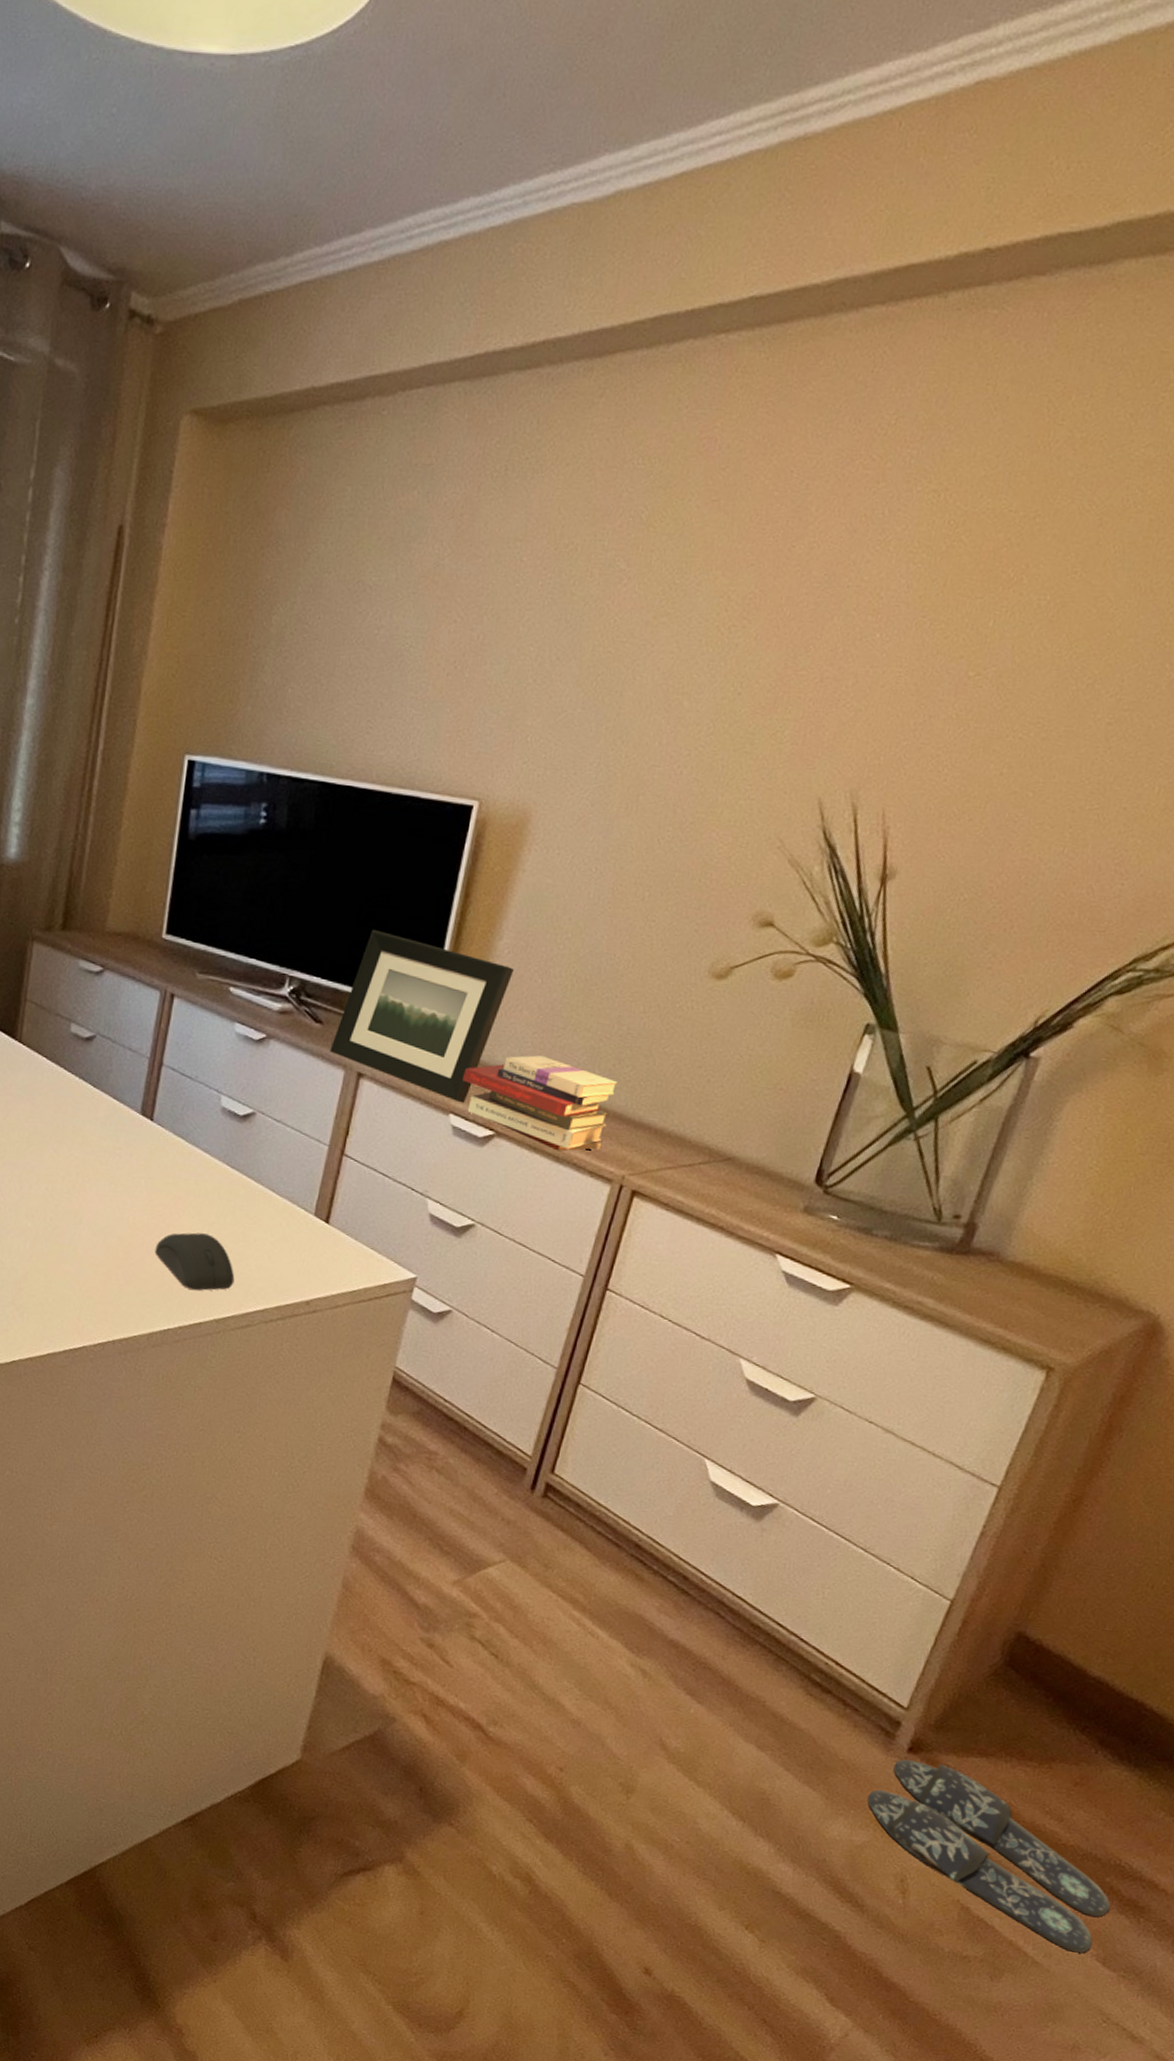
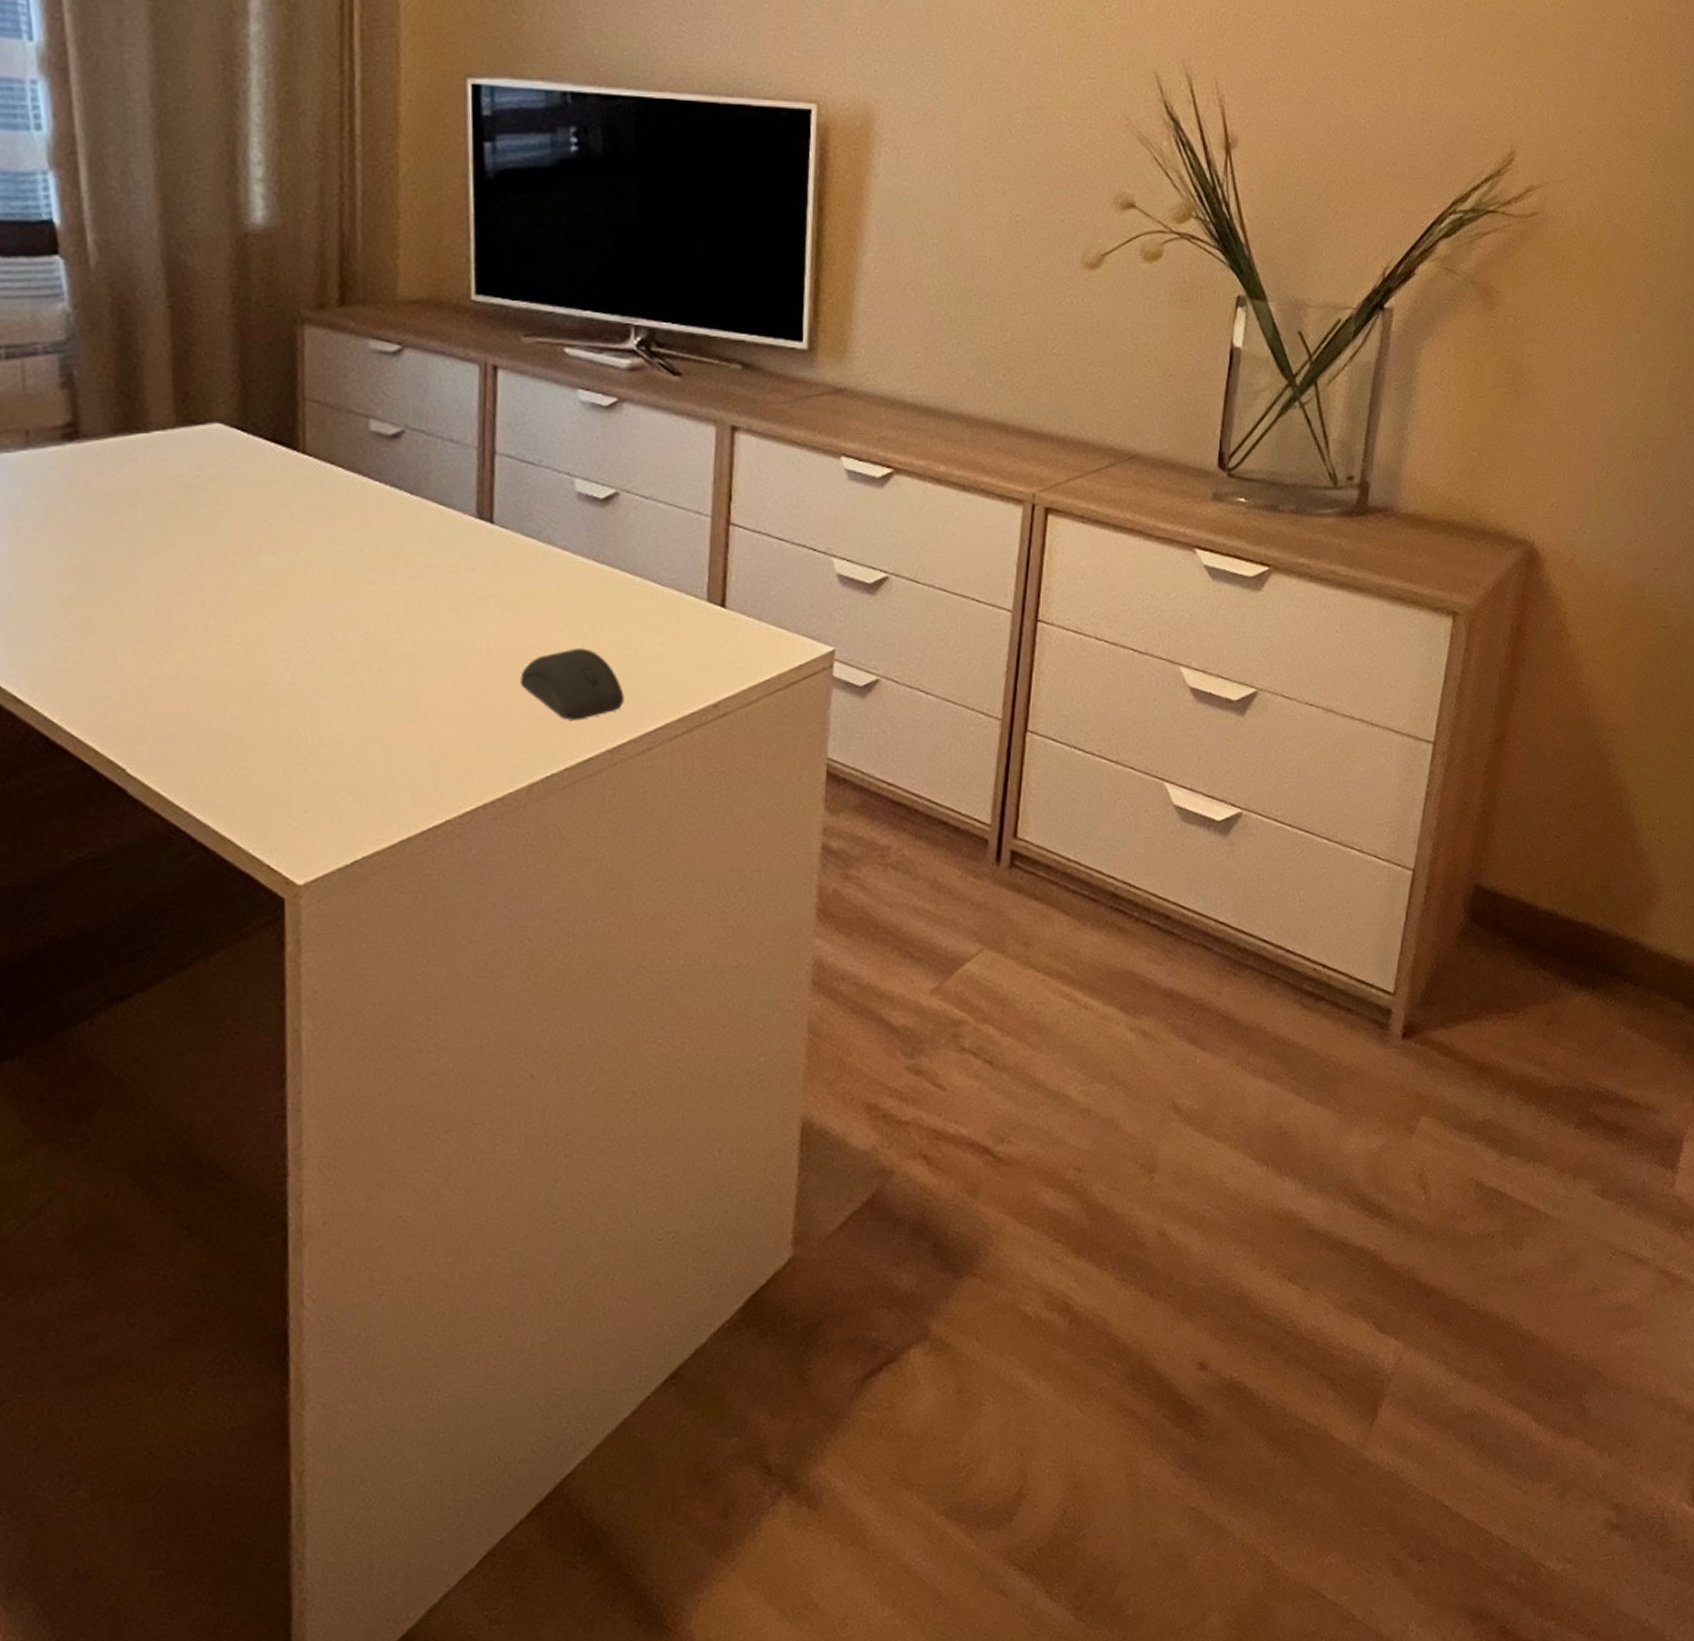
picture frame: present [330,929,515,1104] -> none [695,259,885,443]
books: present [463,1055,618,1152] -> none [849,376,1011,479]
slippers: present [867,1759,1111,1953] -> none [1375,1041,1598,1194]

